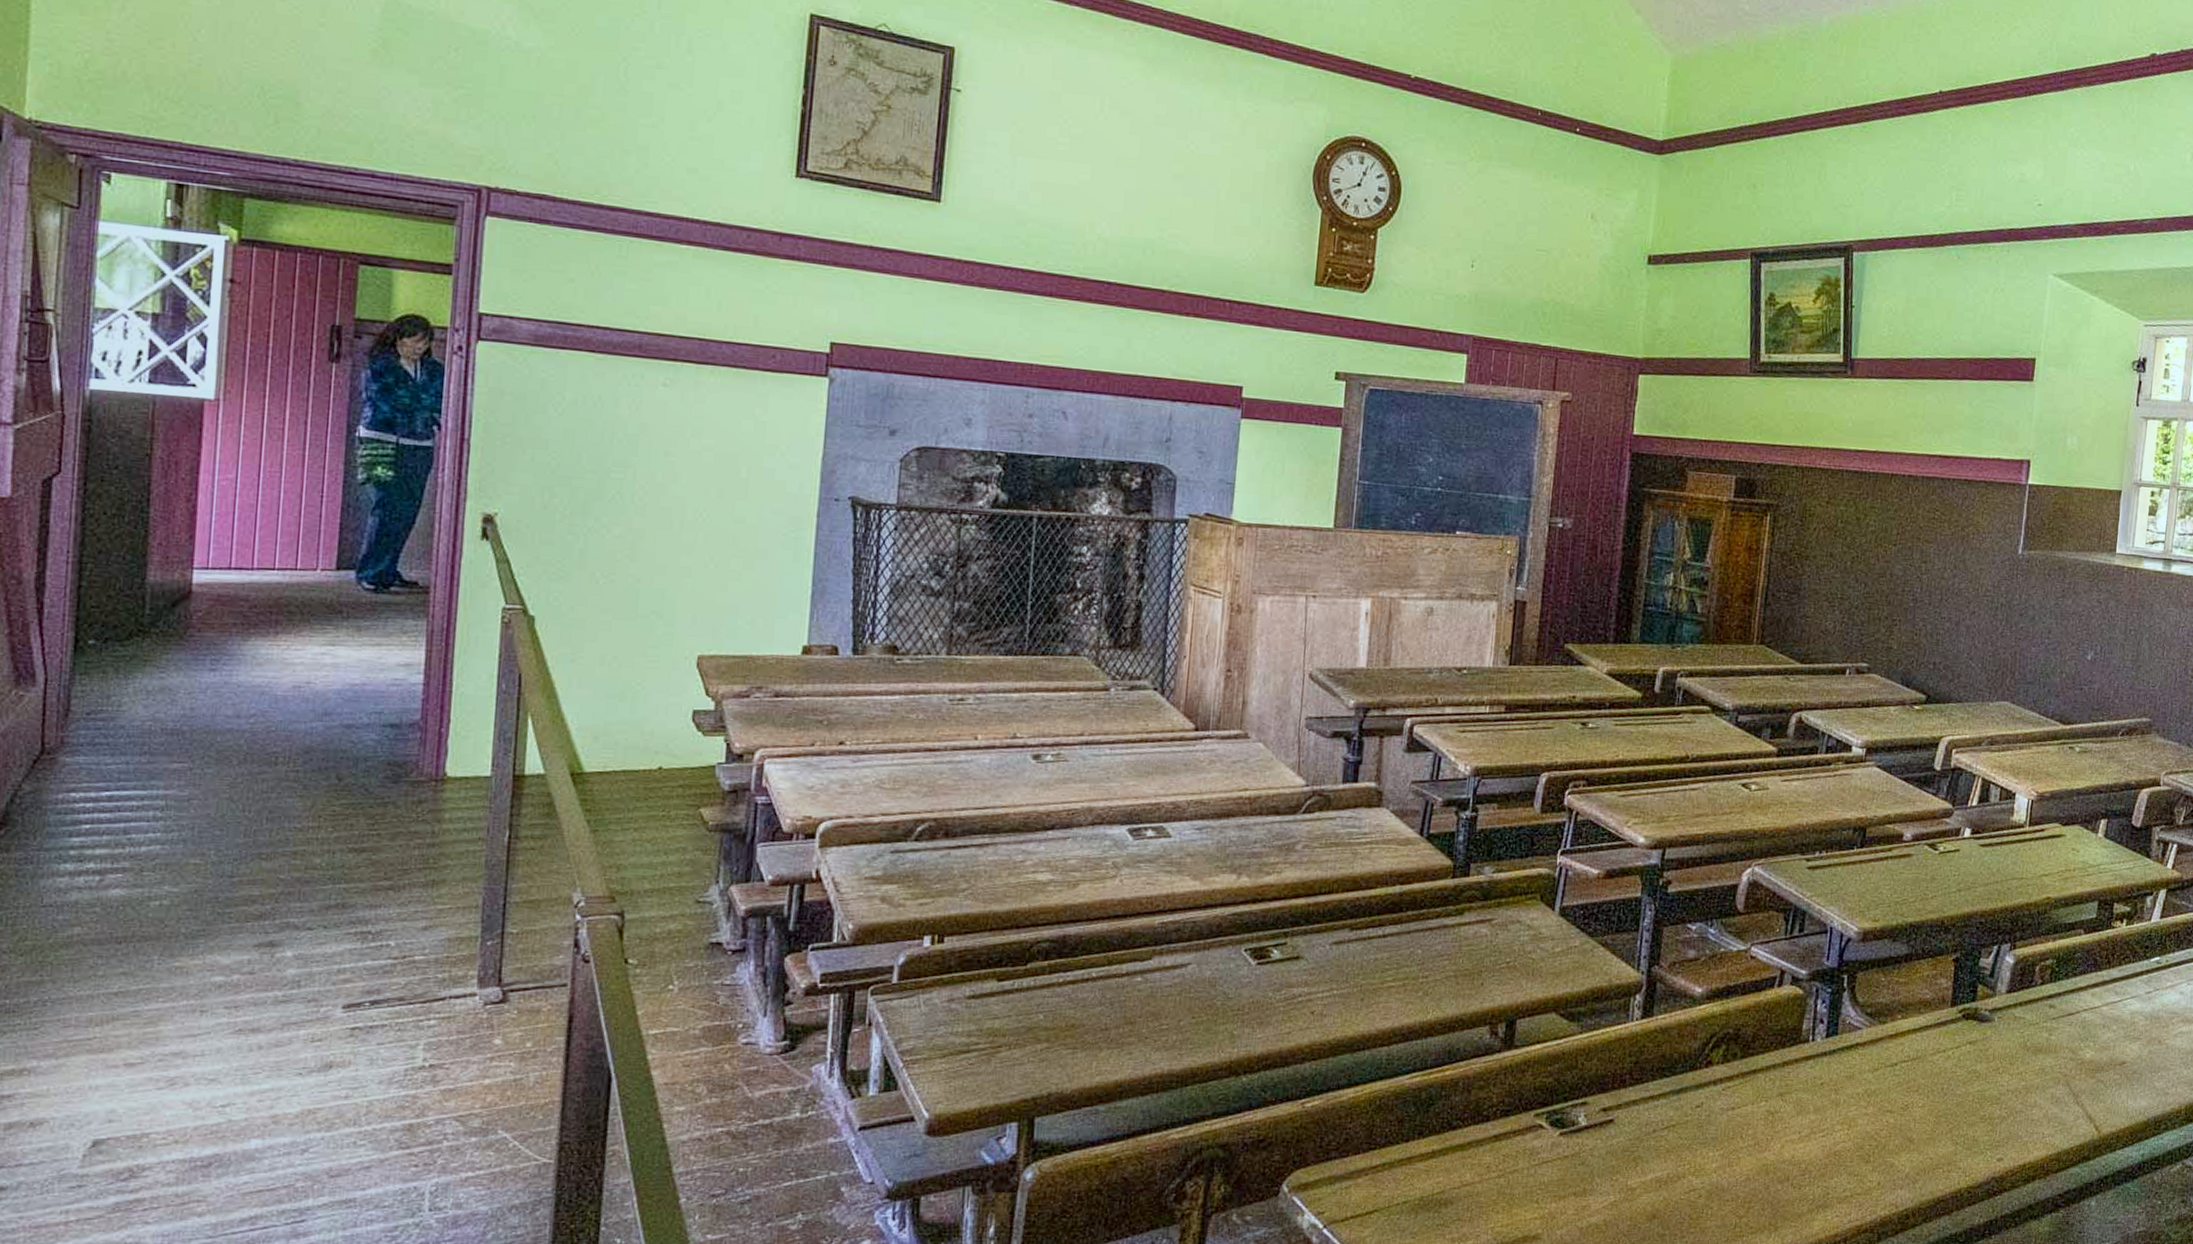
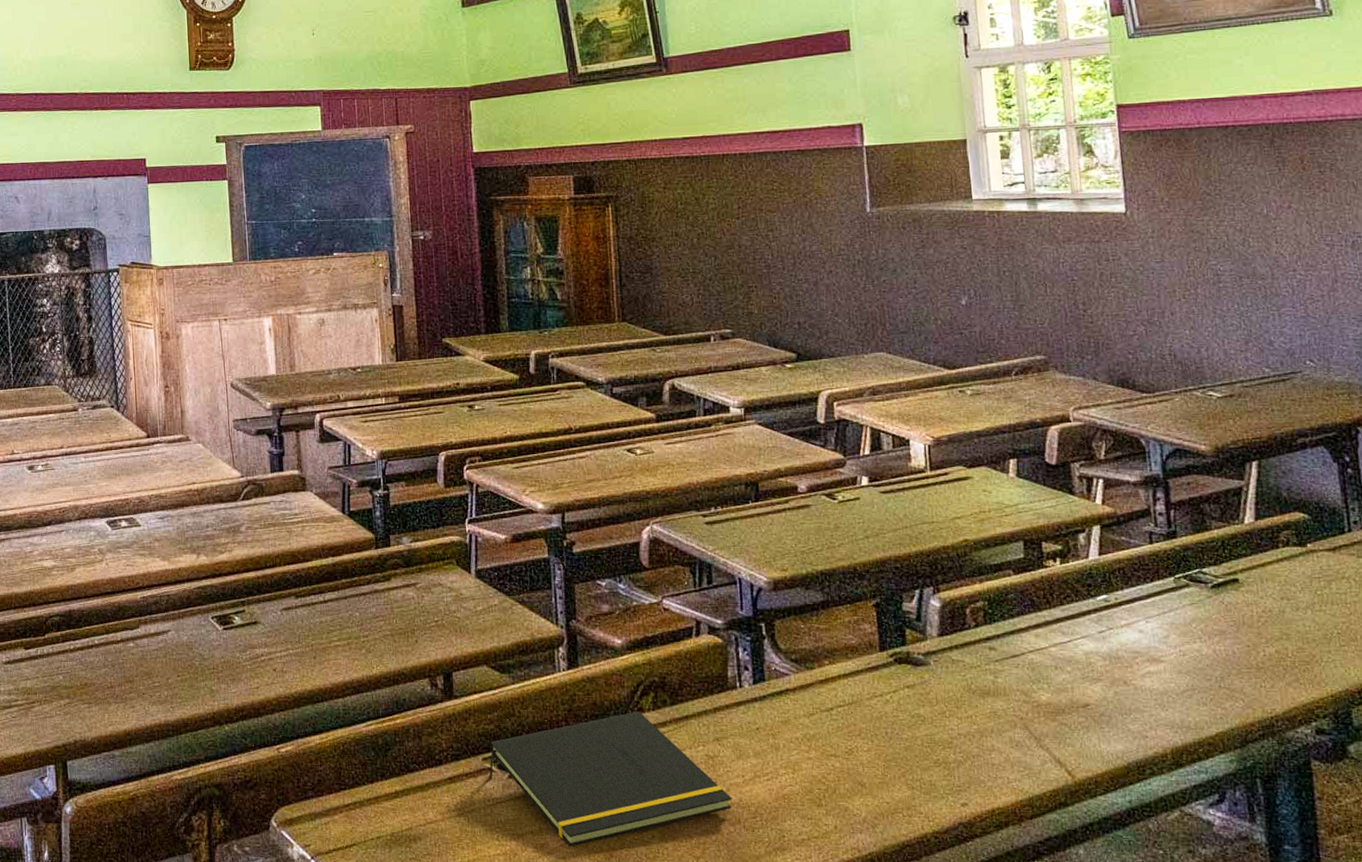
notepad: none [1538,1064,1785,1208] -> present [488,711,732,847]

